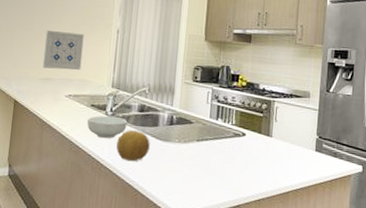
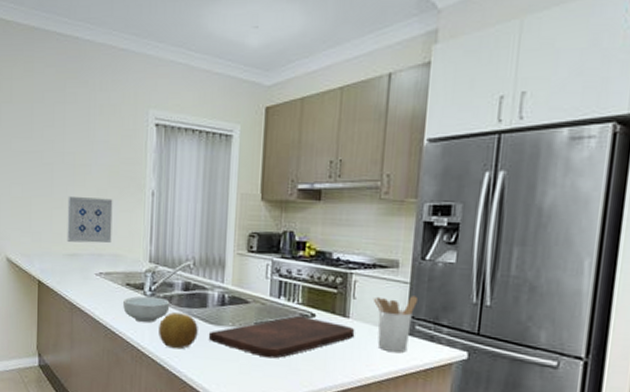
cutting board: none [158,134,277,171] -> present [208,315,355,359]
utensil holder: none [290,120,324,166] -> present [373,296,417,352]

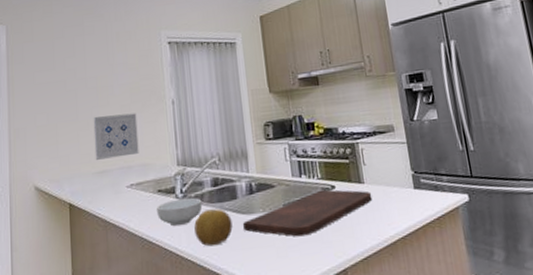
utensil holder: present [373,296,417,352] -> none [380,153,419,208]

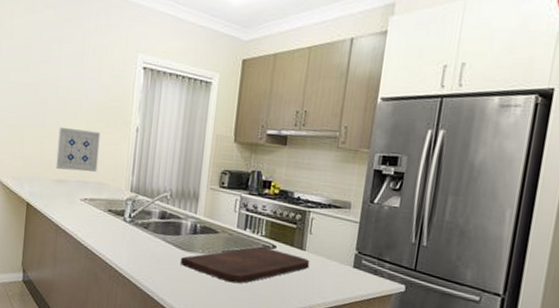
cereal bowl: present [157,197,203,226] -> none [104,222,147,246]
fruit: present [194,208,233,247] -> none [135,238,172,272]

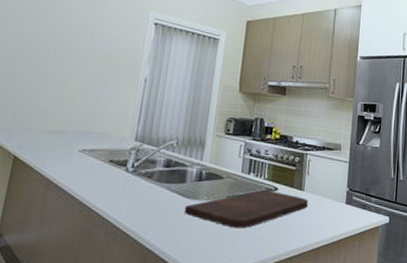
wall art: present [55,126,100,172] -> none [53,76,107,122]

